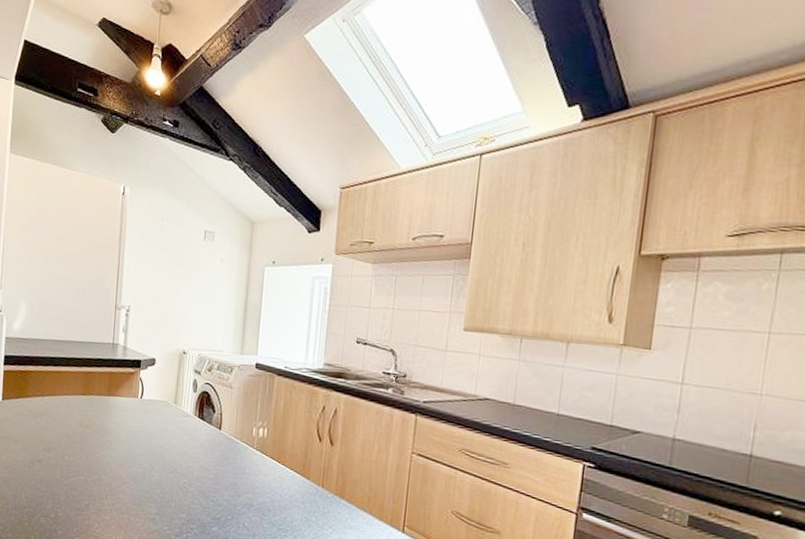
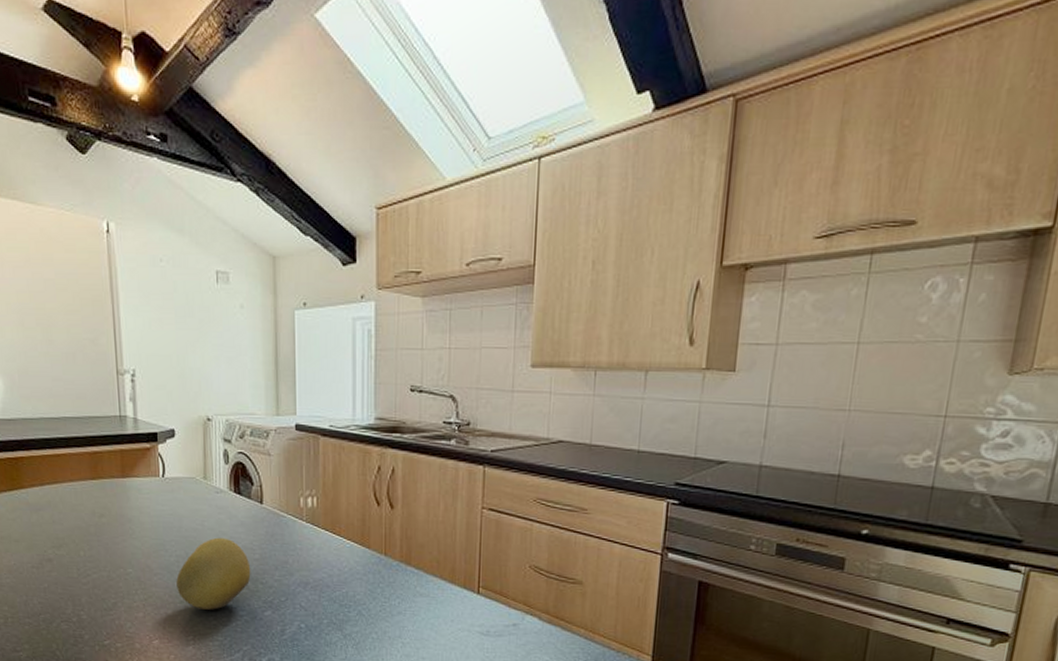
fruit: none [140,455,205,521] -> present [176,537,251,610]

